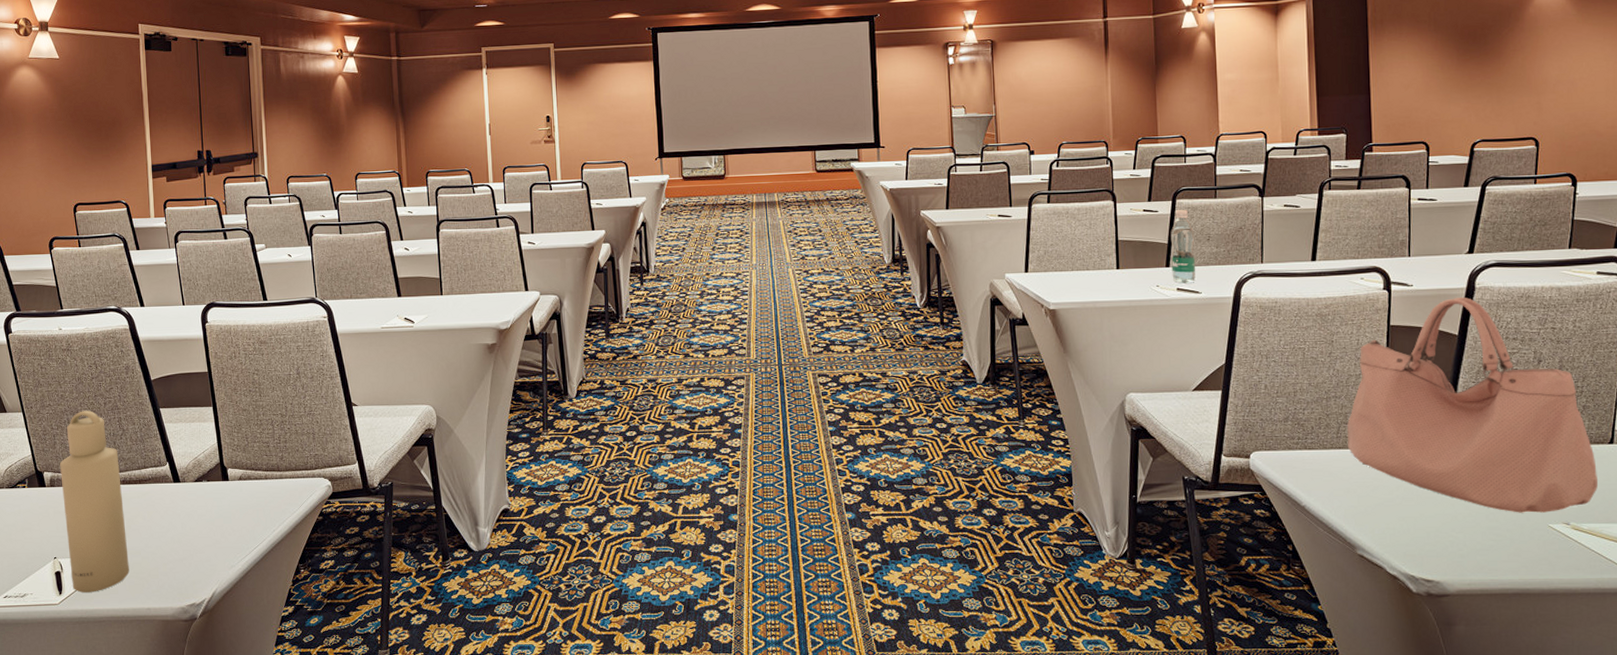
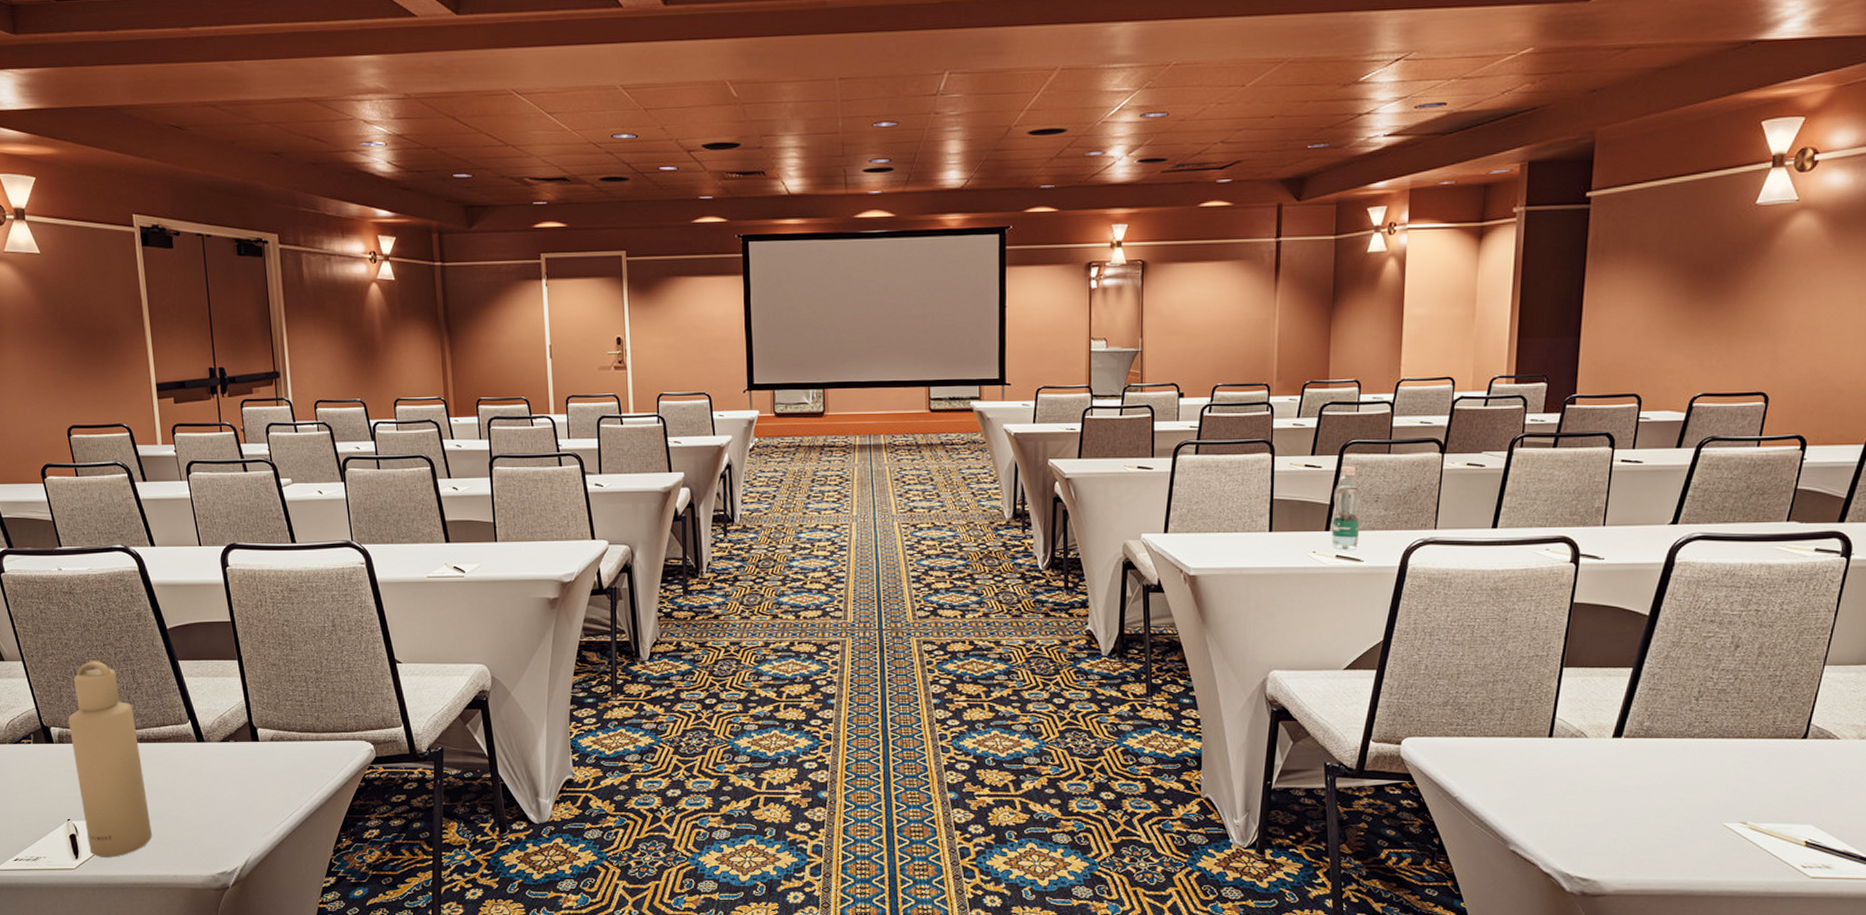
handbag: present [1347,296,1598,513] -> none [1511,573,1785,811]

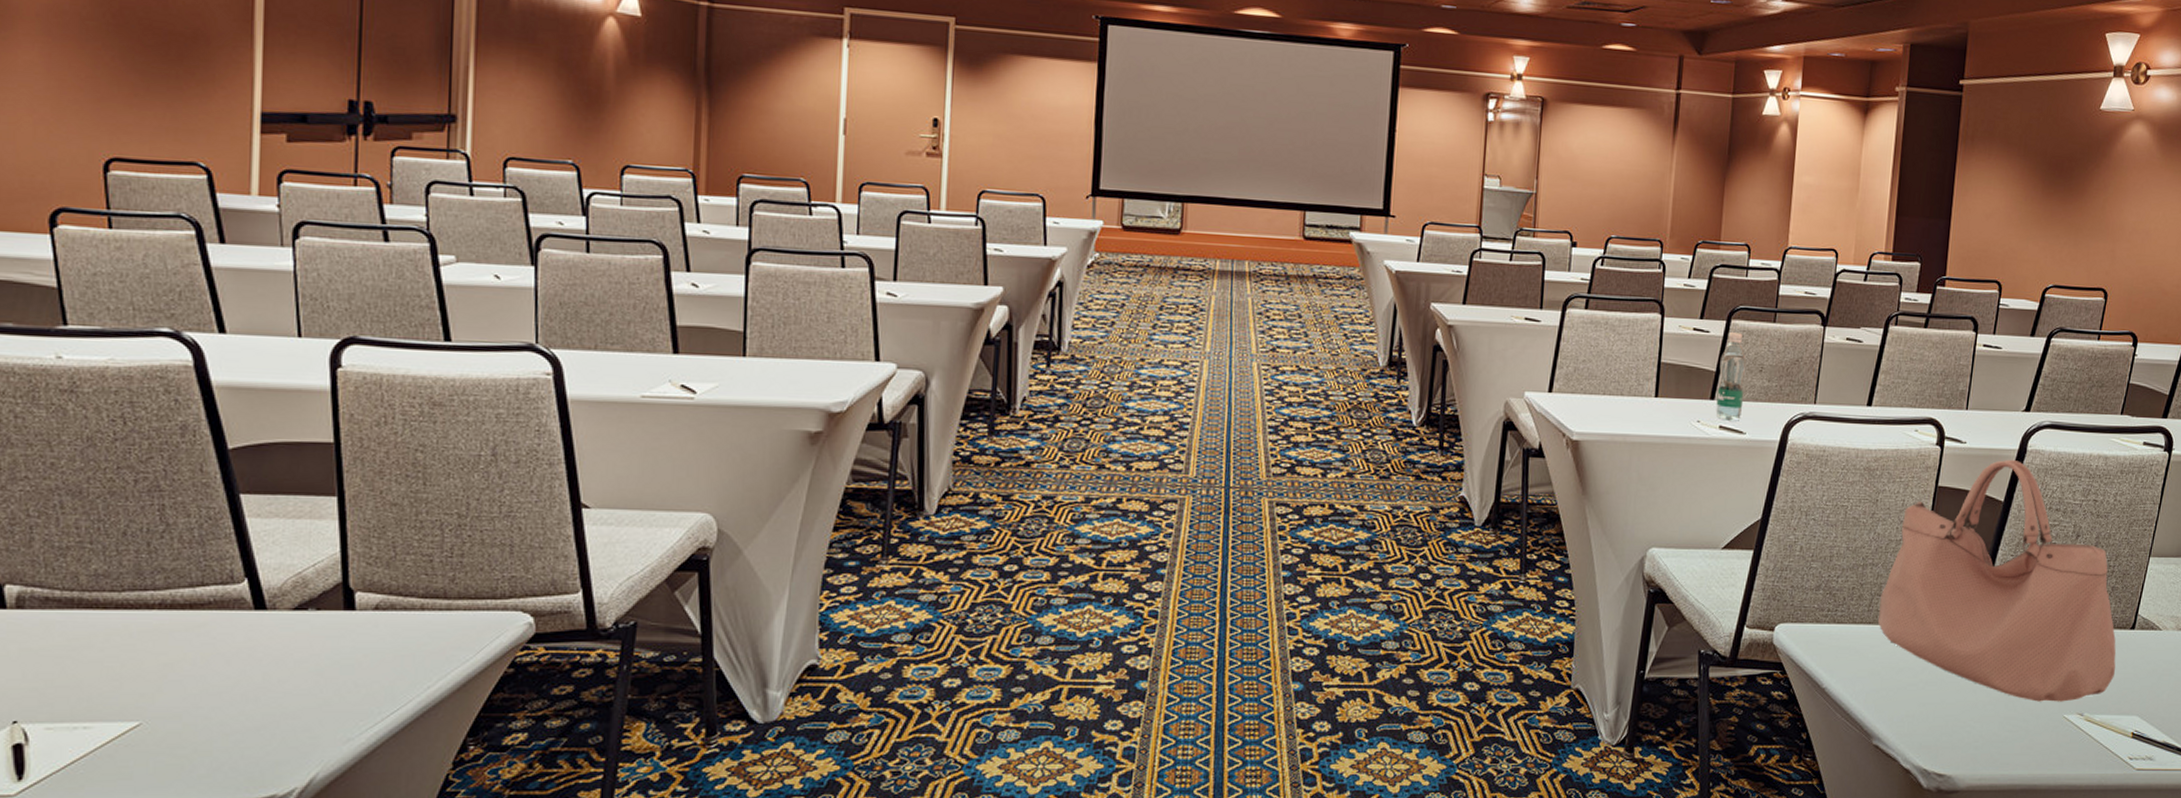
bottle: present [68,661,152,857] -> none [38,490,159,778]
handbag: none [1511,573,1785,811] -> present [1878,459,2117,702]

